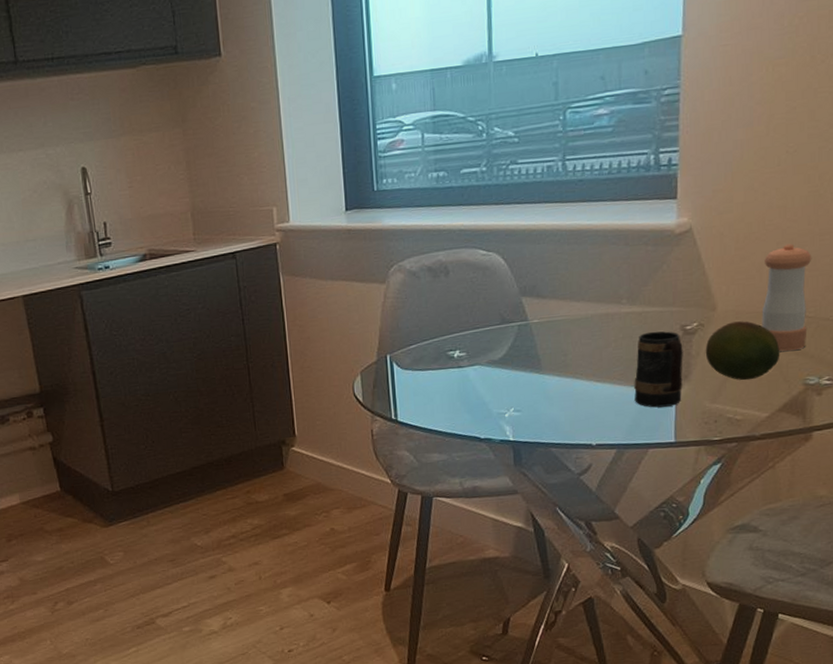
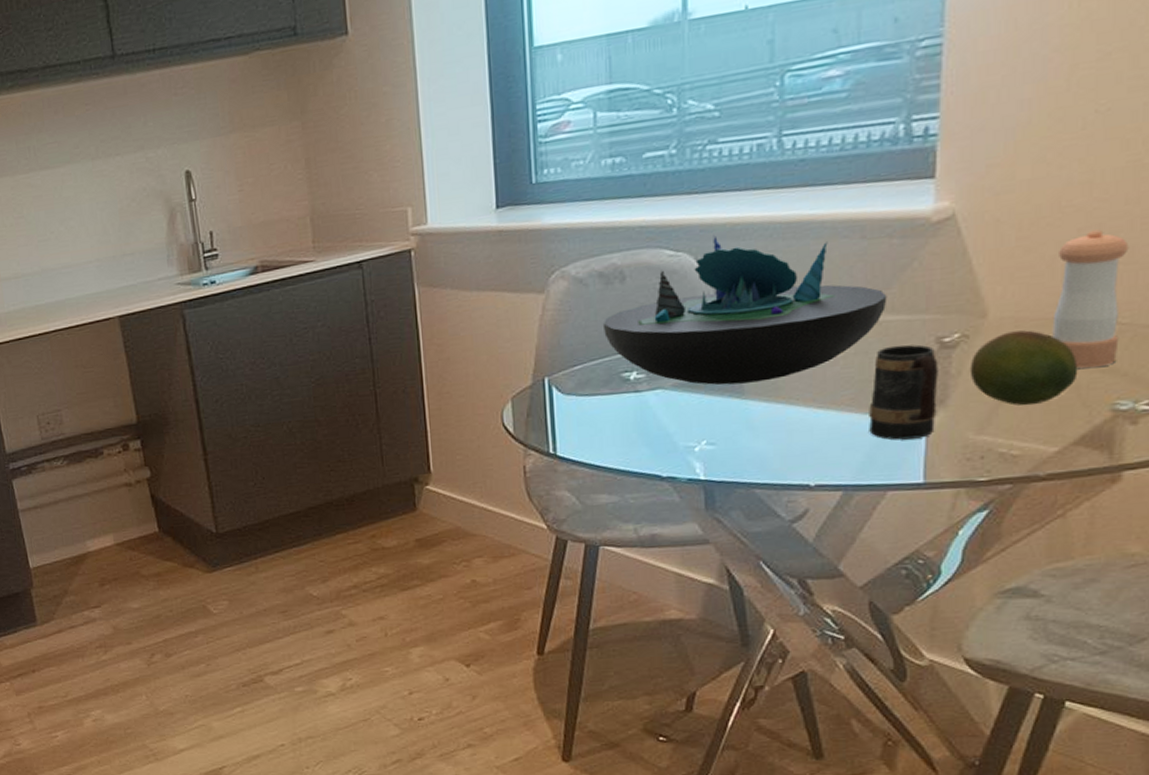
decorative bowl: none [432,239,645,363] -> present [602,235,887,385]

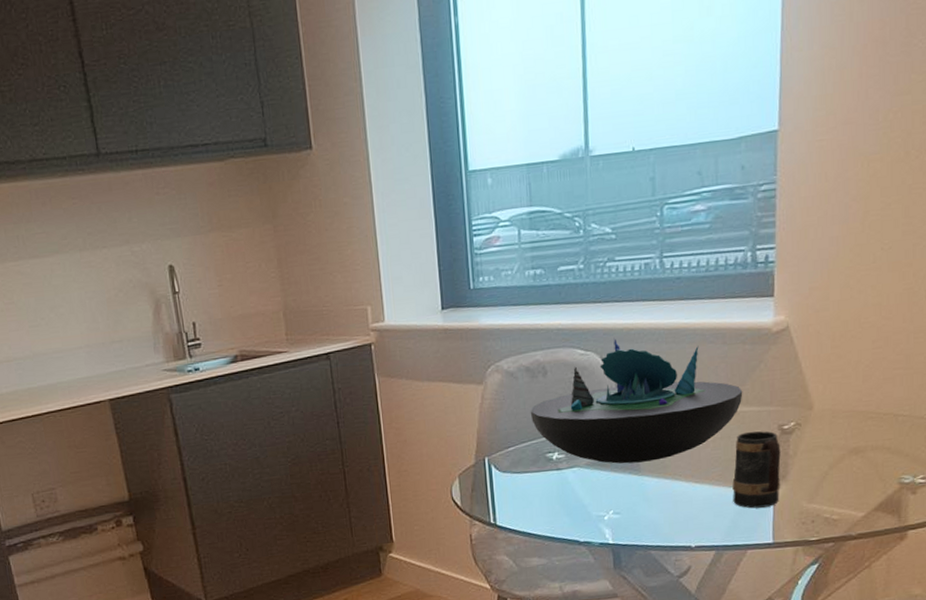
fruit: present [969,330,1078,406] -> none [802,420,876,480]
pepper shaker: present [1052,229,1129,368] -> none [857,341,907,450]

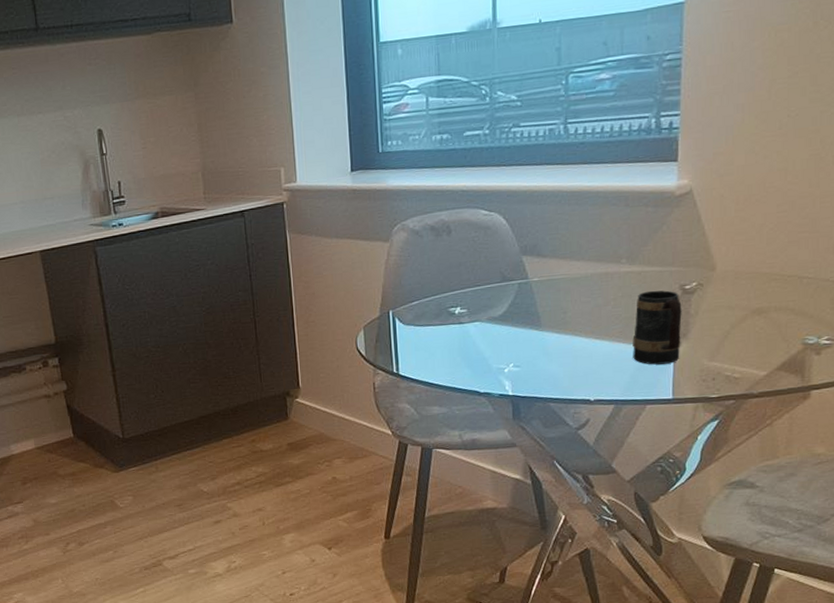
decorative bowl: present [530,338,743,464] -> none [434,200,645,320]

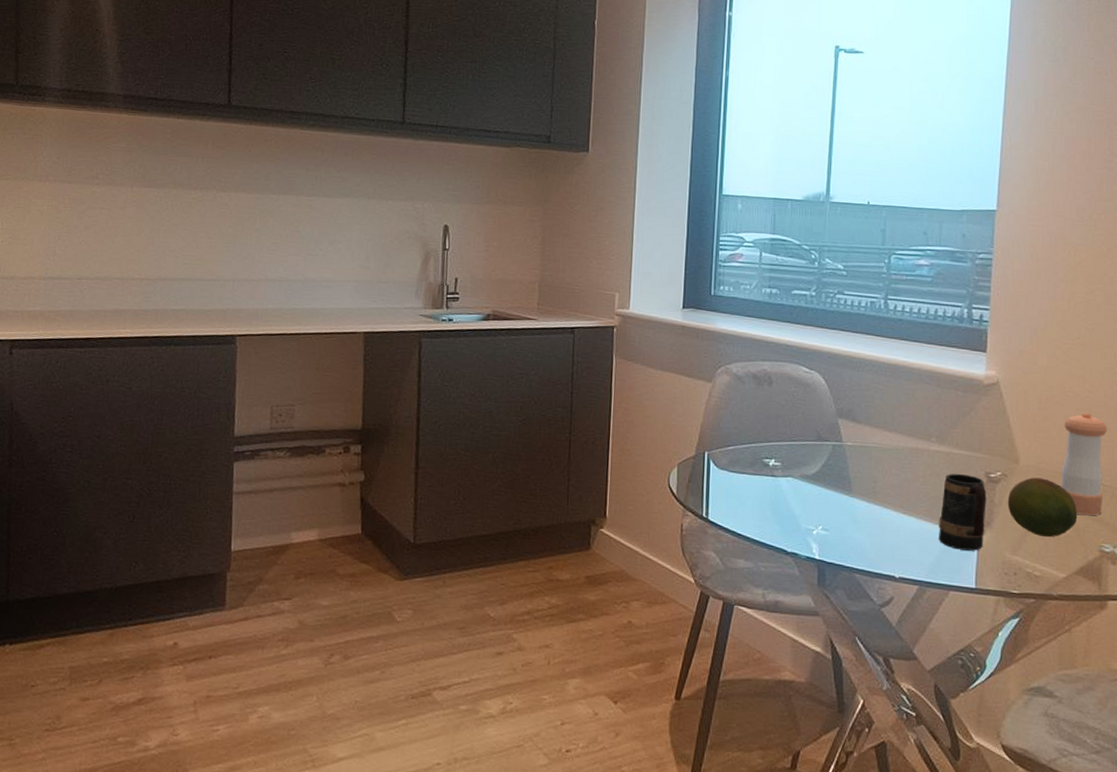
fruit: none [704,281,779,339] -> present [1007,477,1078,538]
pepper shaker: none [761,205,813,311] -> present [1061,412,1108,515]

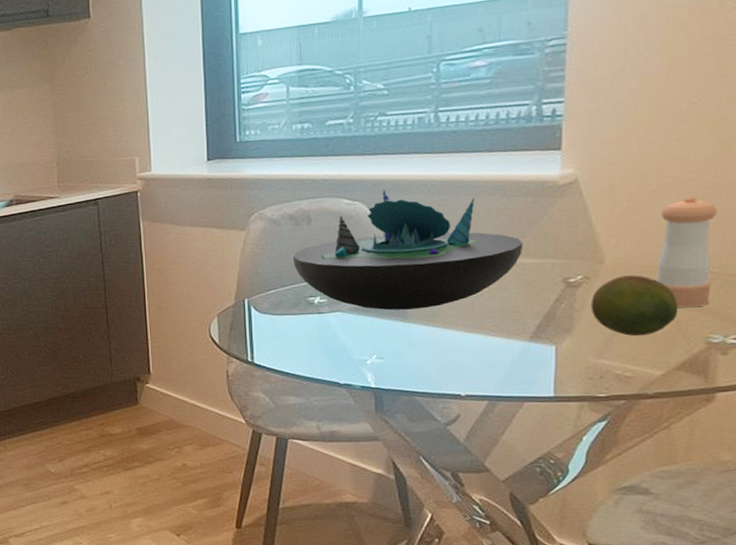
decorative bowl: none [752,363,954,485] -> present [292,189,524,311]
mug: present [938,473,987,551] -> none [509,283,565,361]

